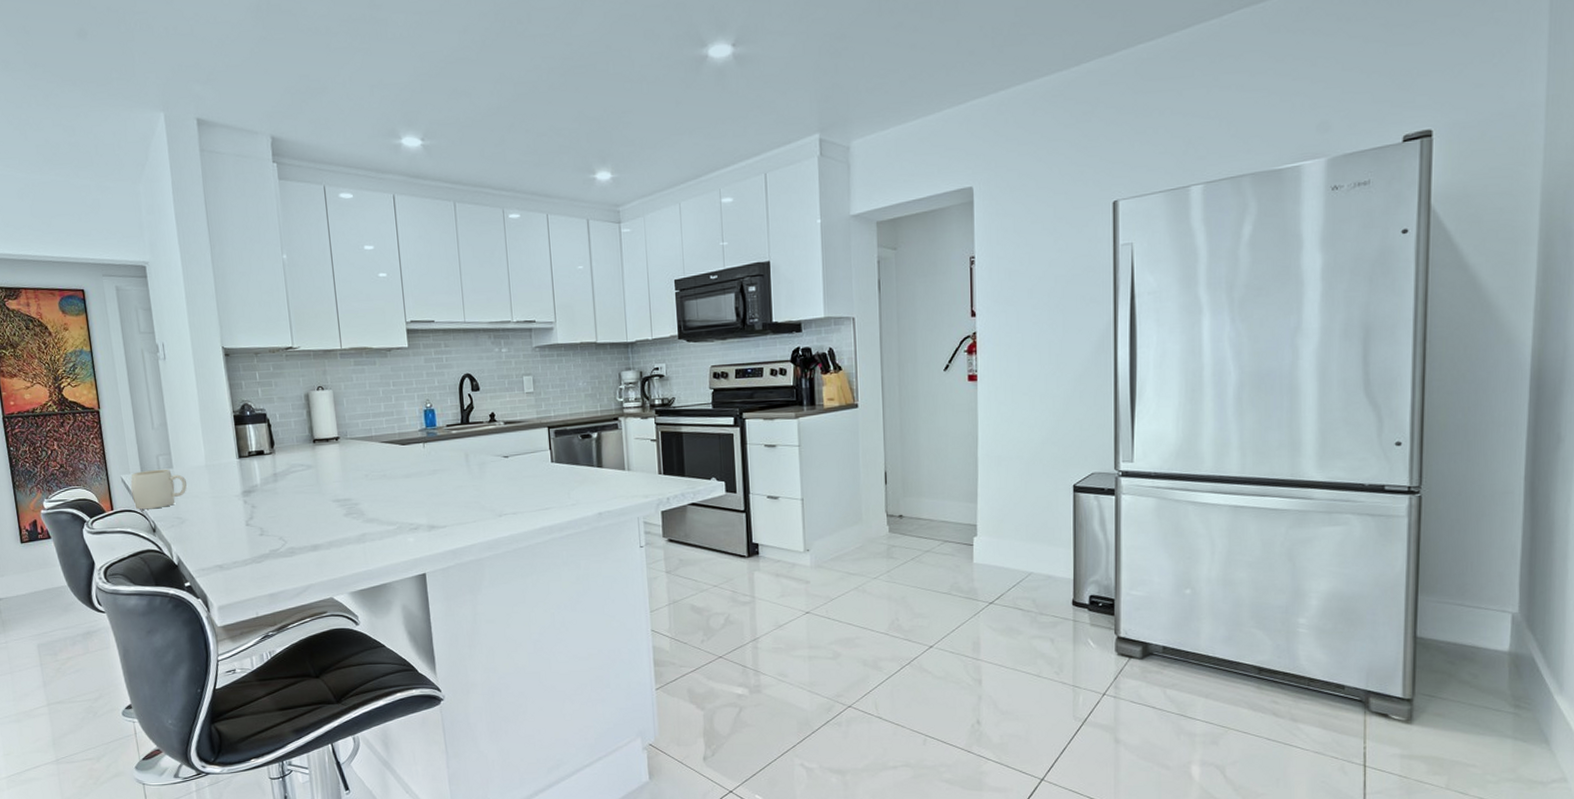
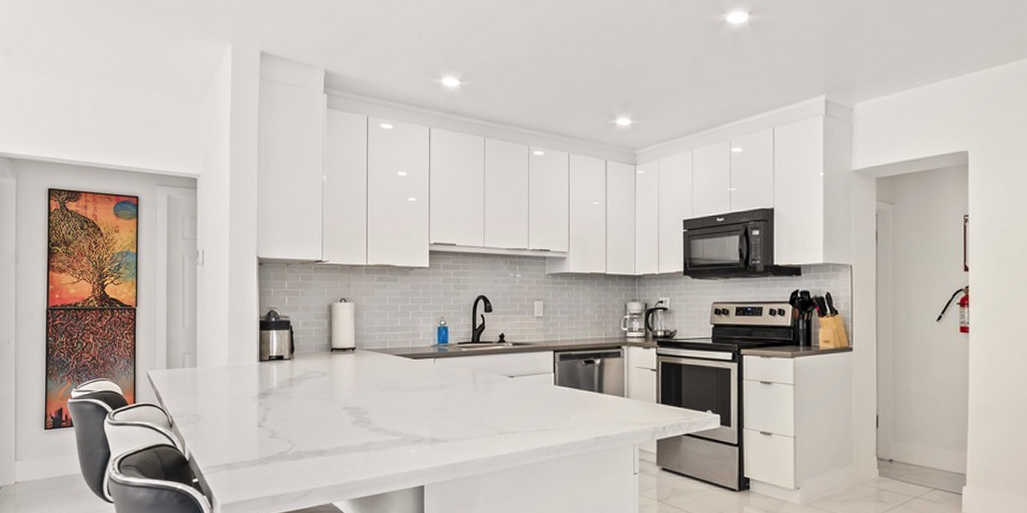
mug: present [130,469,188,510] -> none [155,367,208,405]

